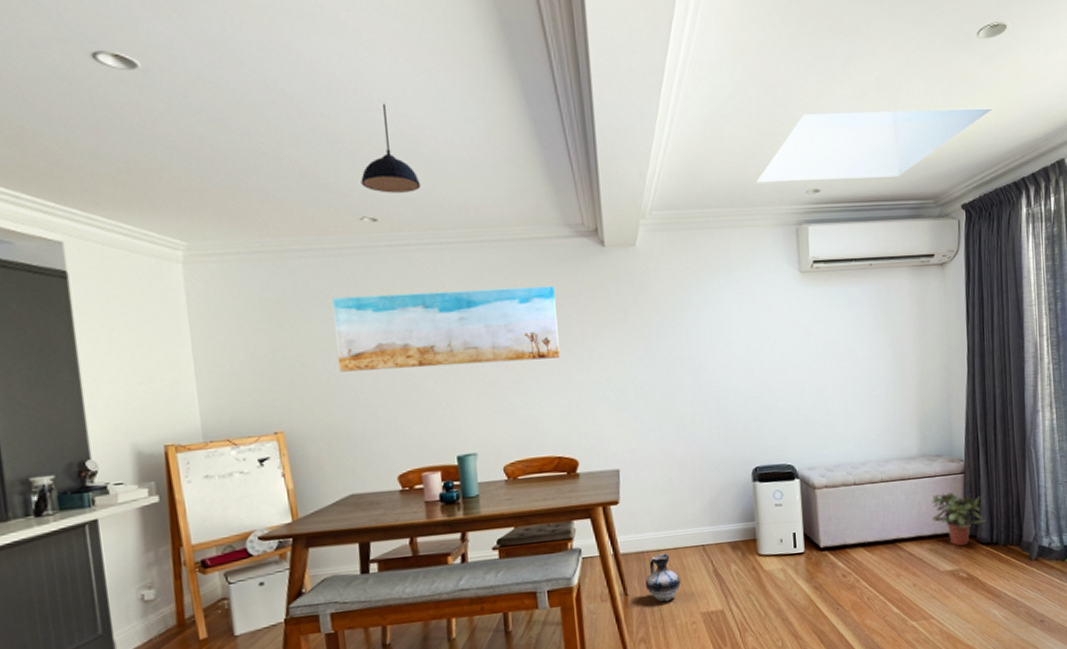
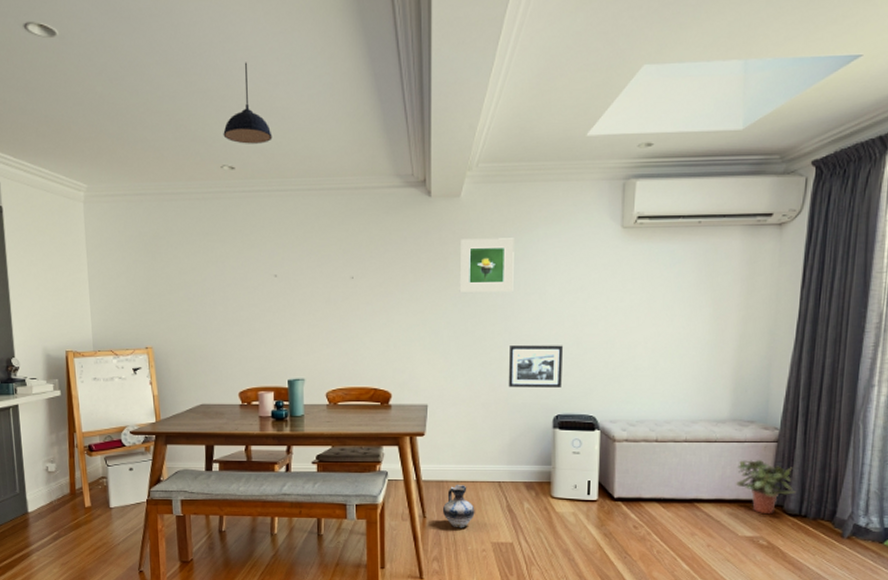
wall art: present [332,285,560,372] -> none [195,232,382,301]
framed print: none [640,286,699,346] -> present [459,238,514,292]
picture frame: none [701,394,757,443] -> present [508,345,563,388]

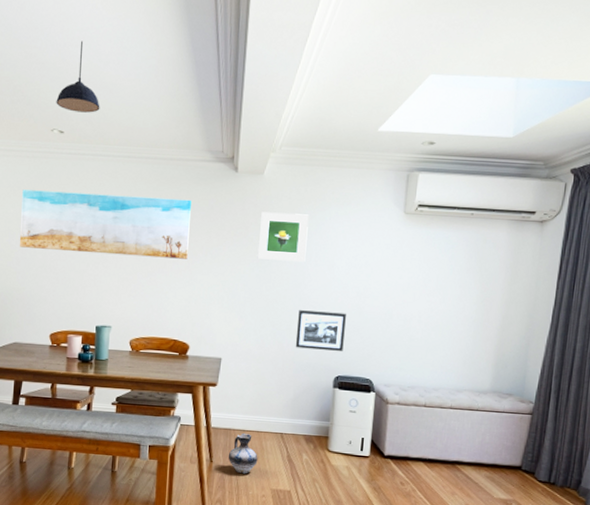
wall art: none [195,232,382,301] -> present [19,189,191,259]
potted plant: present [735,460,796,515] -> none [493,429,546,480]

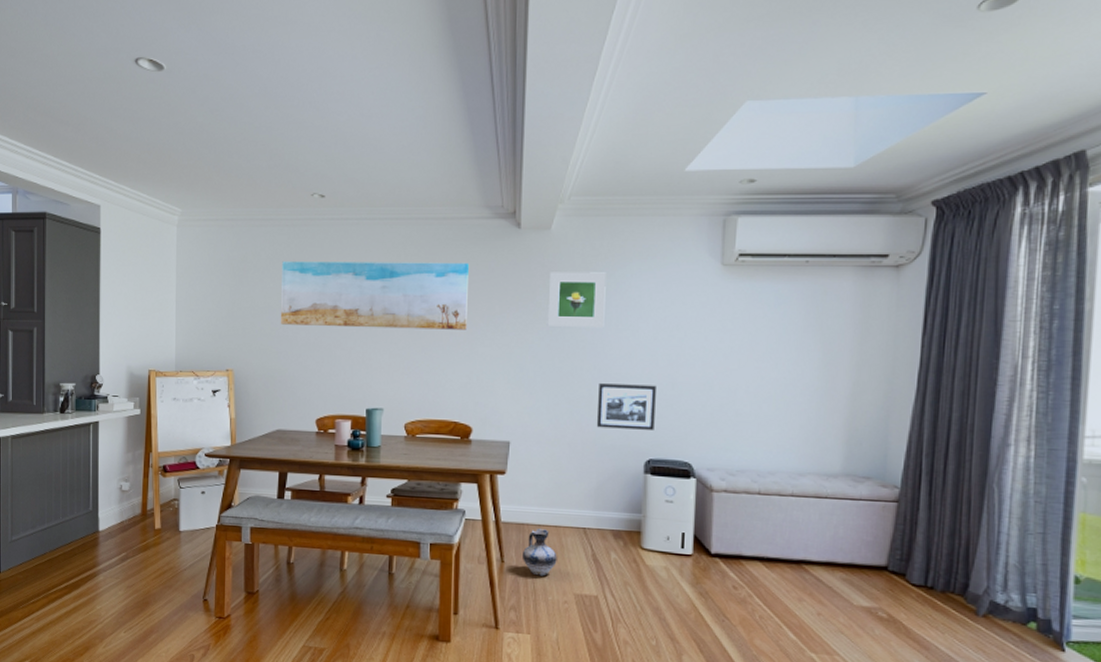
pendant light: present [56,41,100,113] -> none [315,95,364,173]

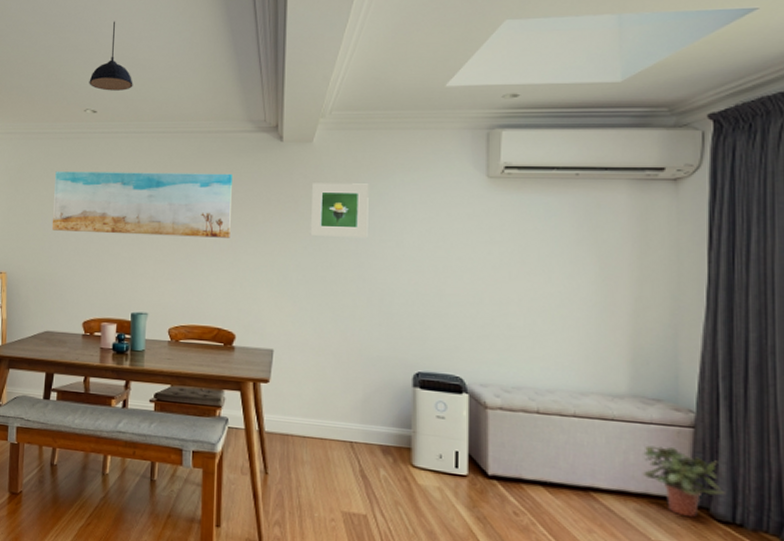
pendant light: none [315,95,364,173] -> present [89,21,133,91]
ceramic jug: present [521,529,557,576] -> none [286,440,323,491]
picture frame: present [596,383,656,430] -> none [361,293,423,342]
potted plant: none [849,520,920,583] -> present [642,445,725,518]

